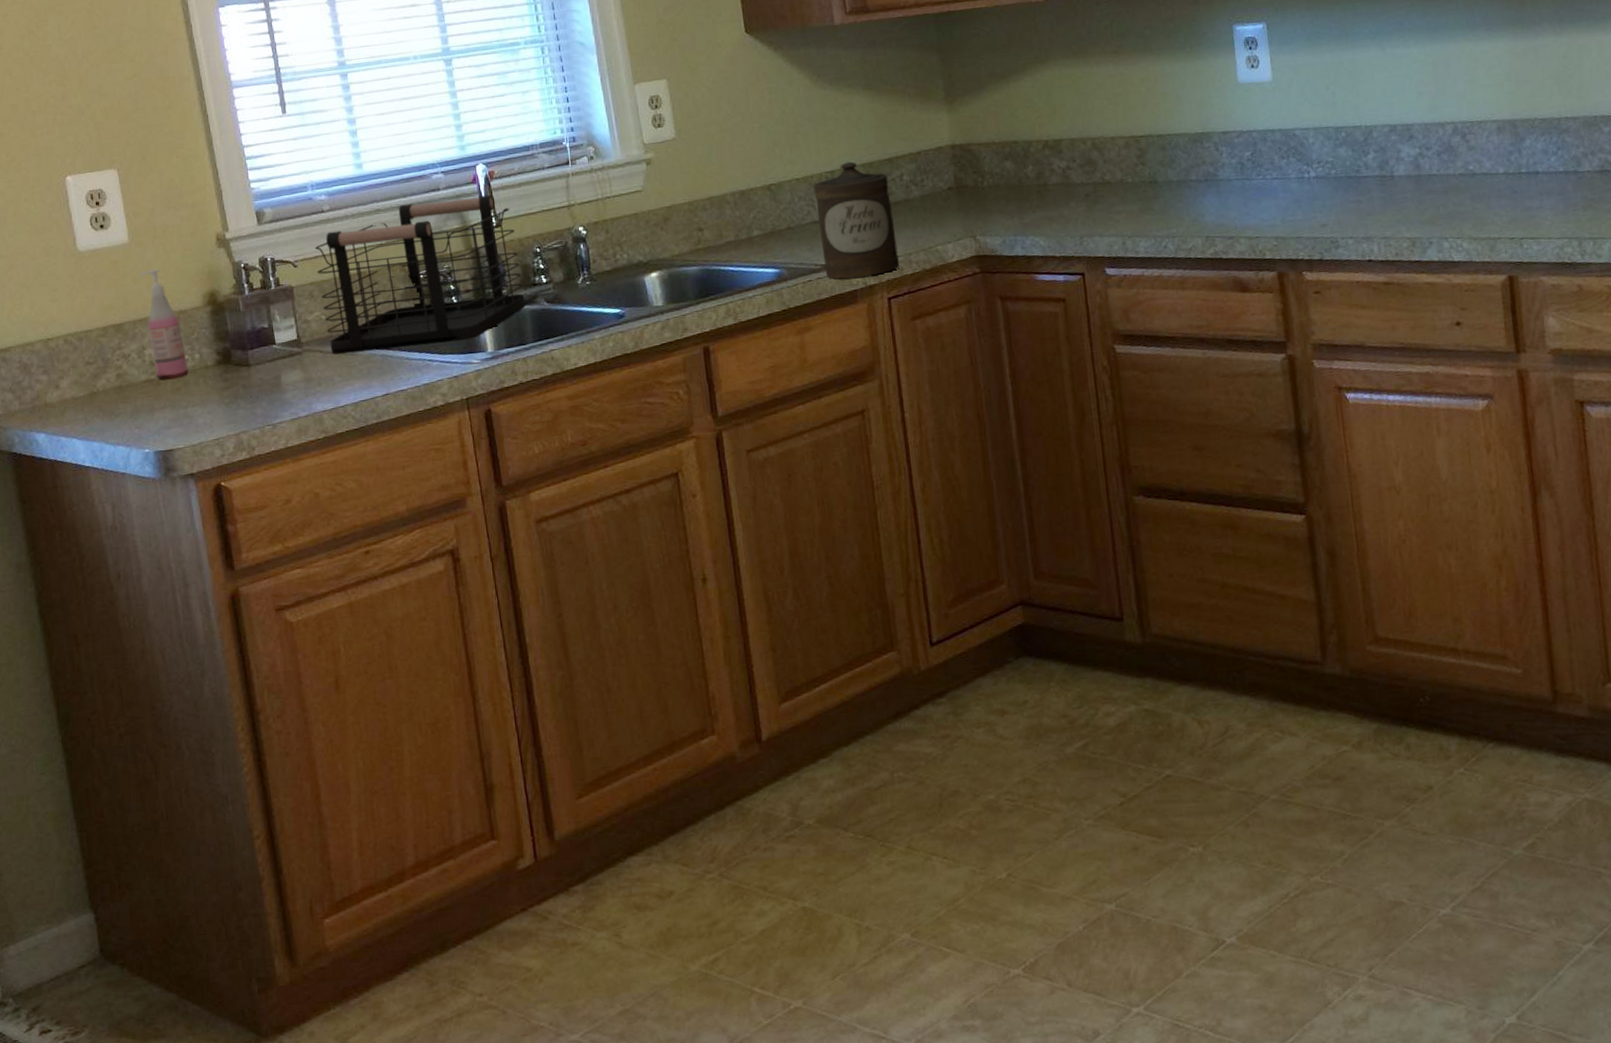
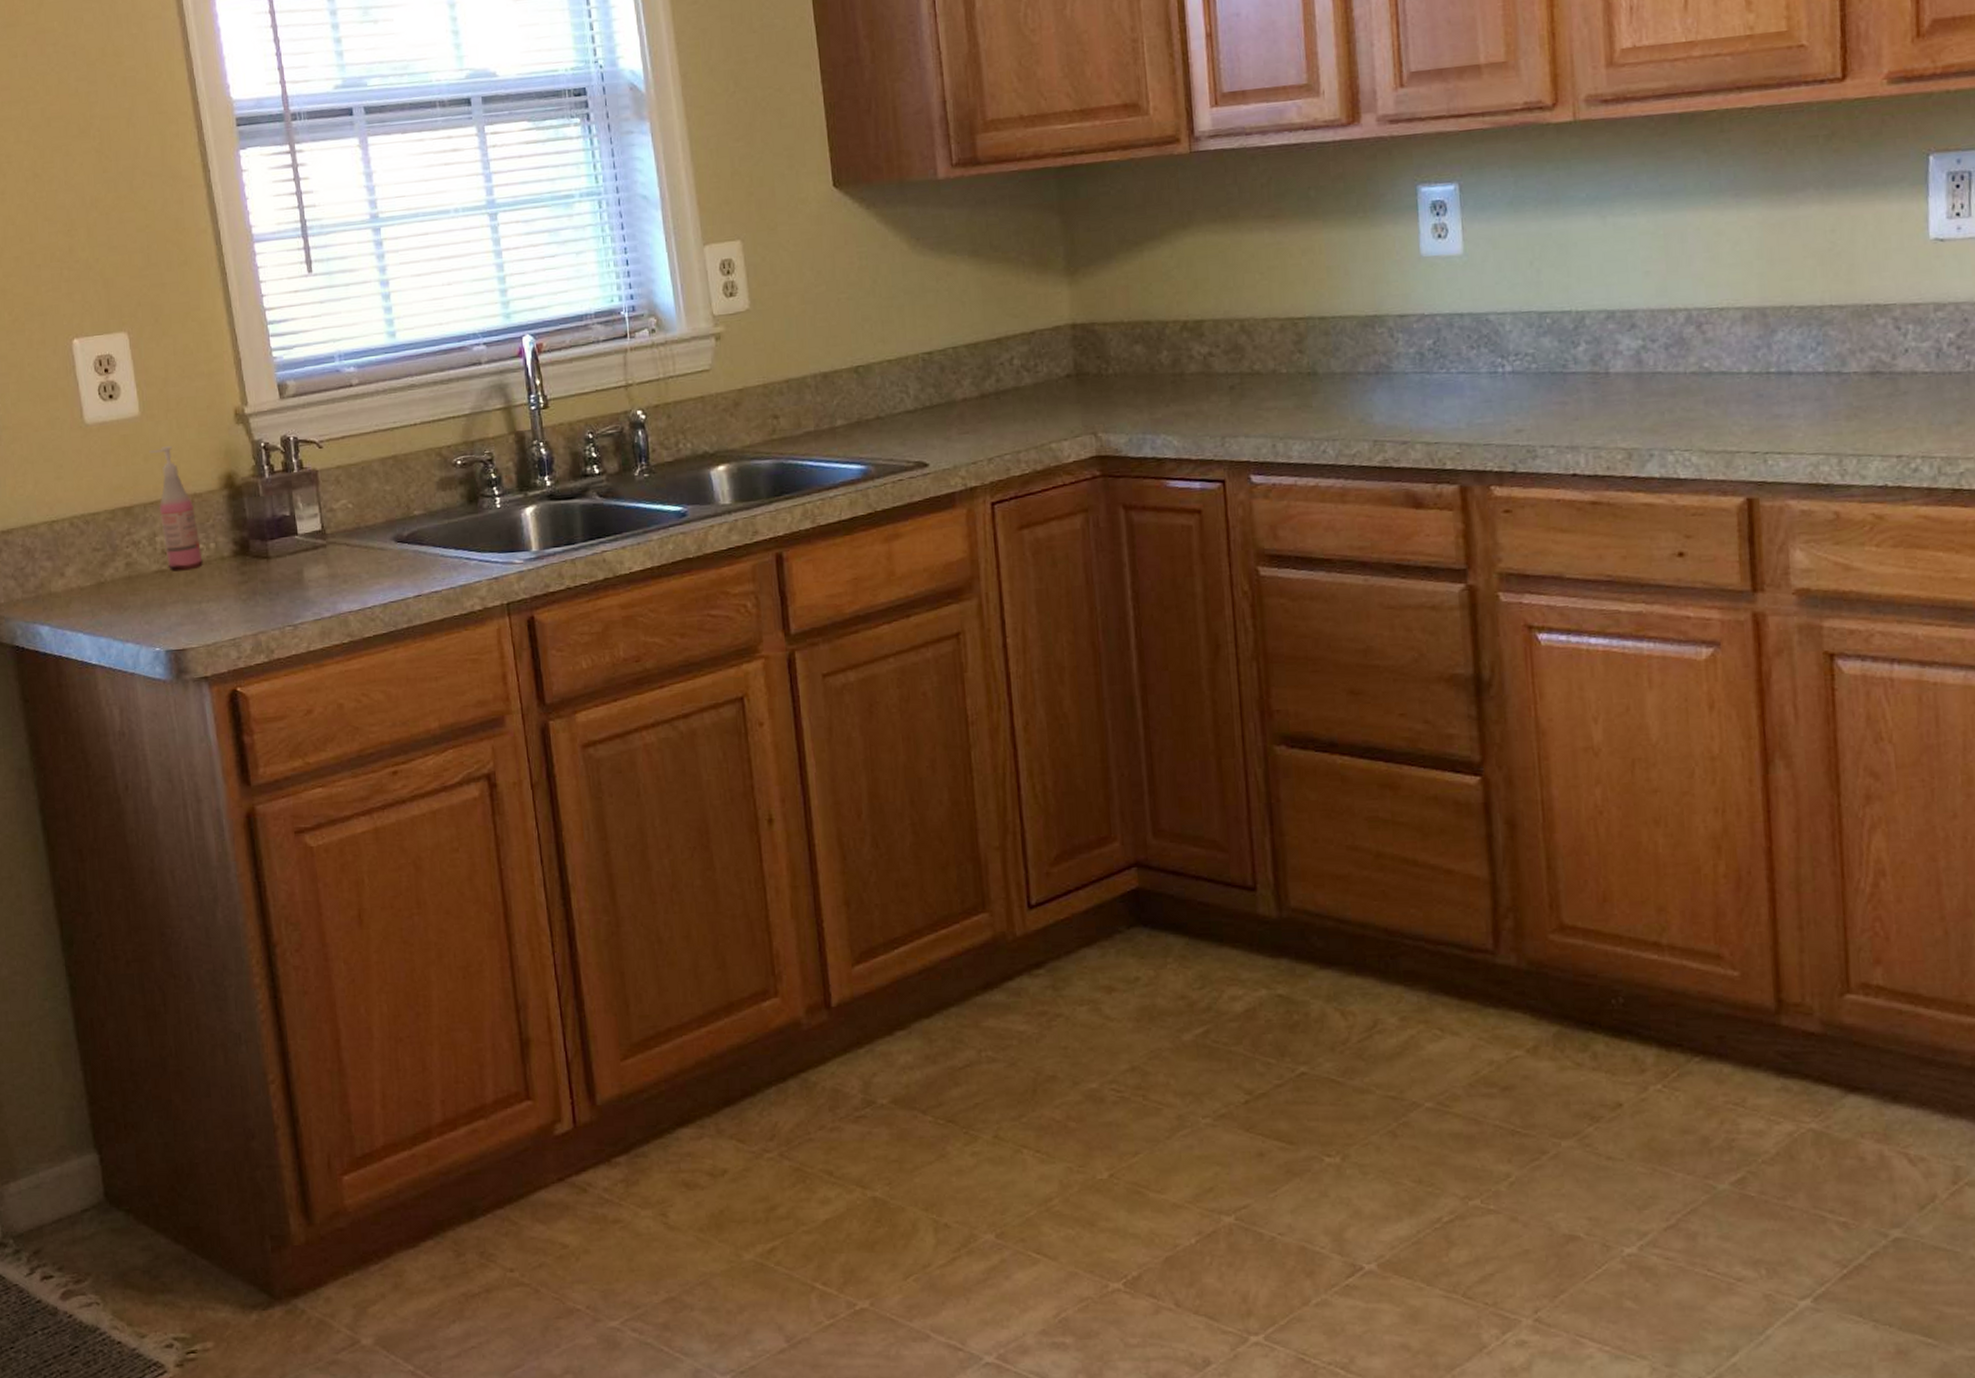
dish rack: present [314,194,526,355] -> none [341,370,575,549]
canister: present [813,161,899,279] -> none [907,341,1005,479]

